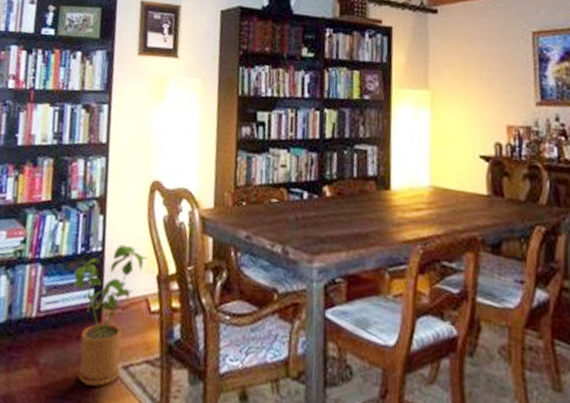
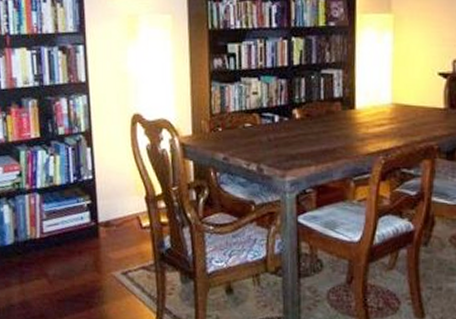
house plant: present [73,244,148,387] -> none [70,172,136,290]

